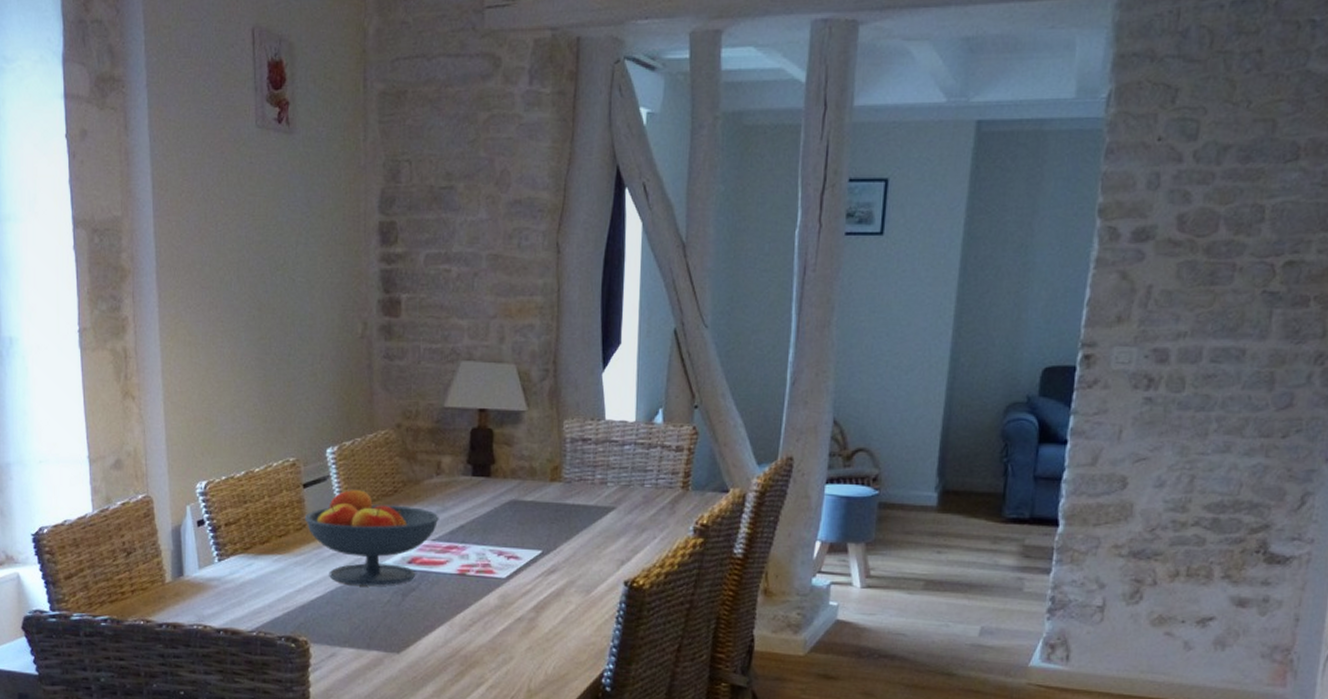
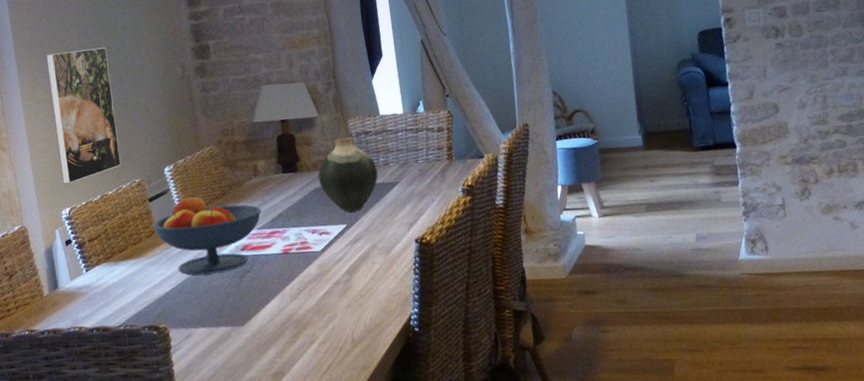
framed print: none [195,283,274,452] -> present [46,46,122,185]
vase: none [516,442,591,535] -> present [318,137,378,212]

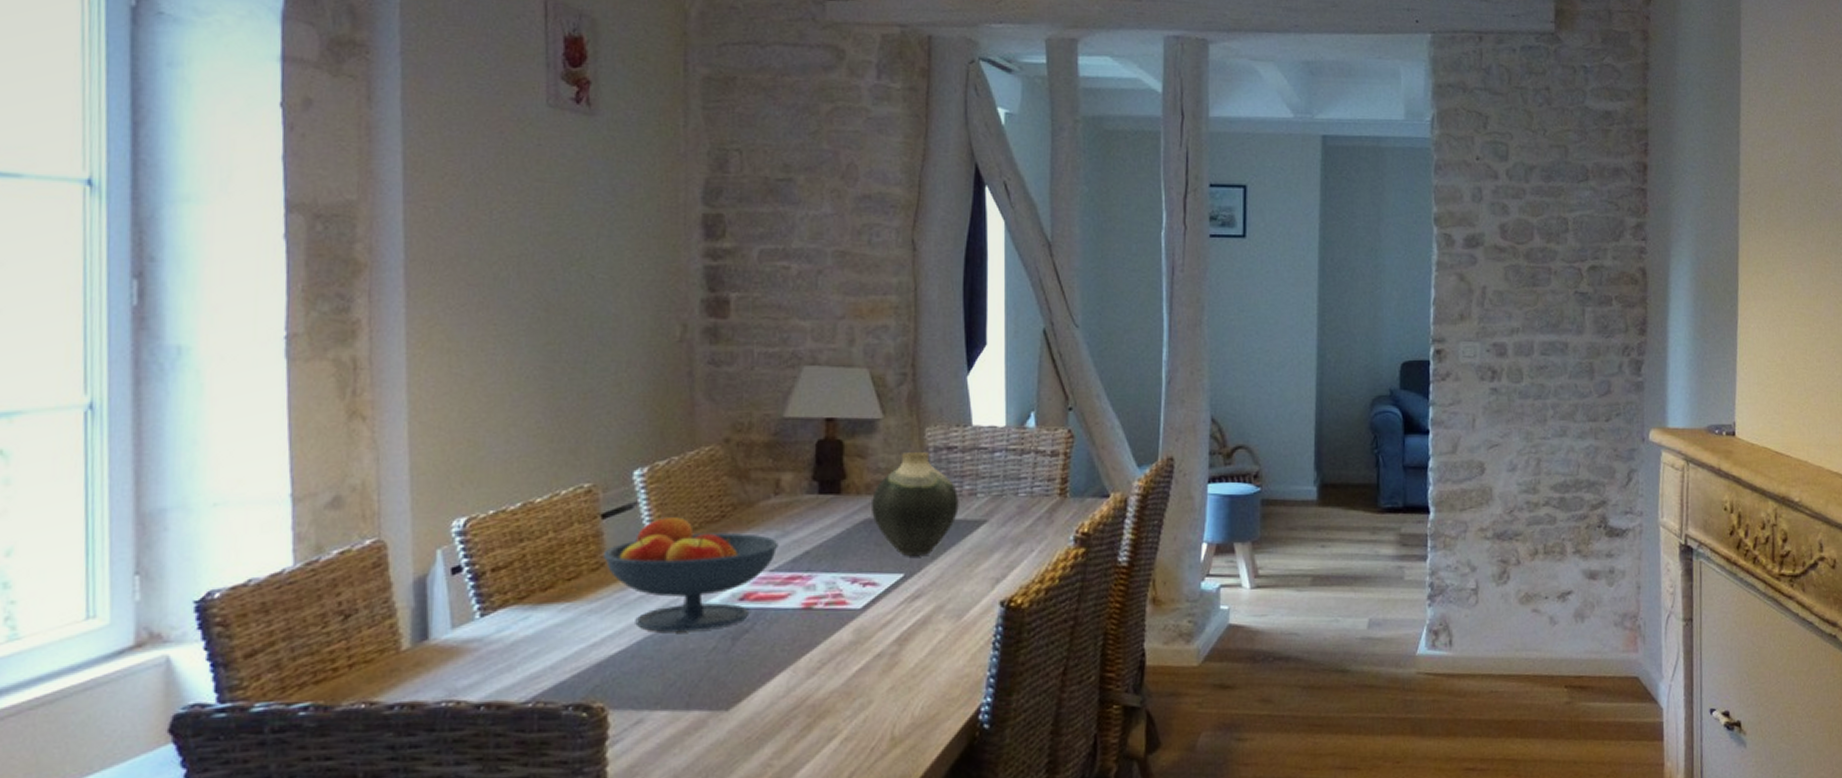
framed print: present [46,46,122,185] -> none [457,280,564,481]

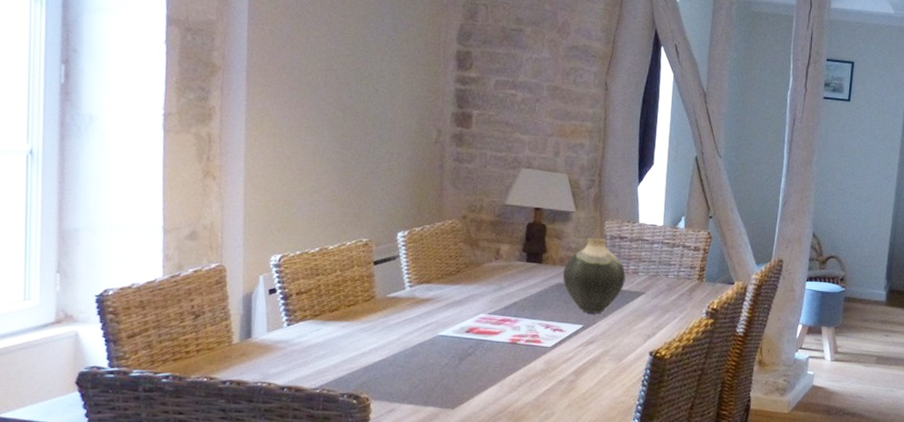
fruit bowl: present [603,516,779,632] -> none [373,267,496,351]

